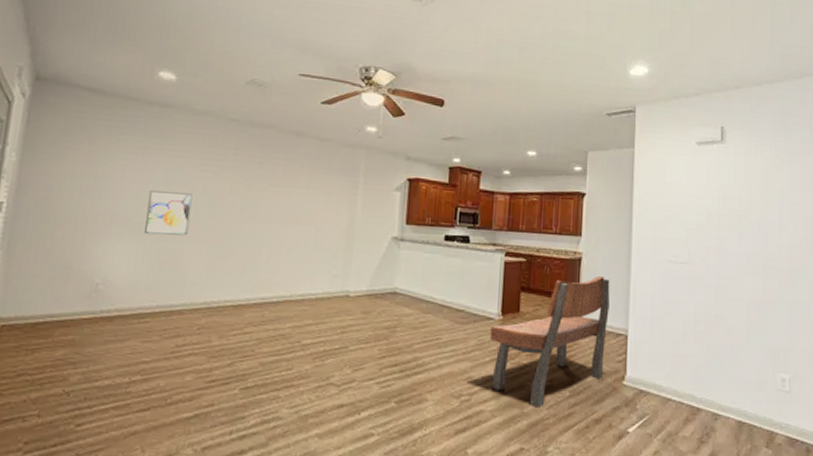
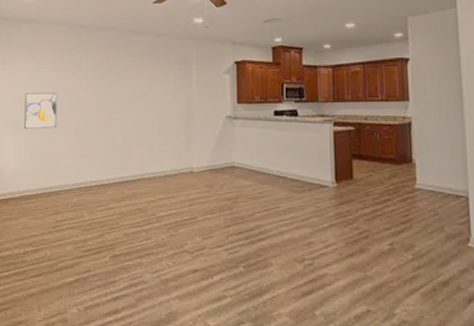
bench: present [490,276,610,408] -> none [326,140,446,271]

